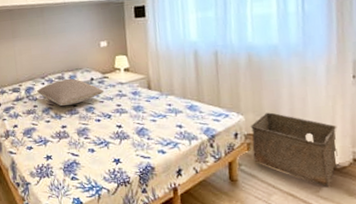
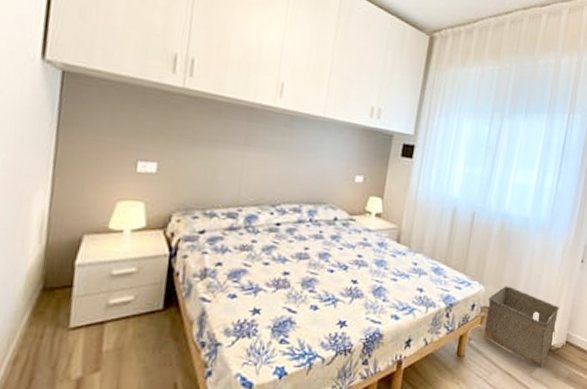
pillow: present [37,78,104,106] -> none [261,212,347,247]

